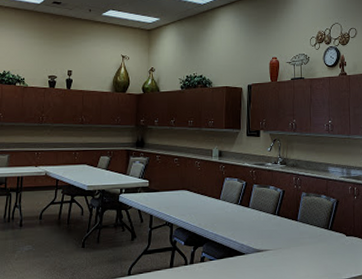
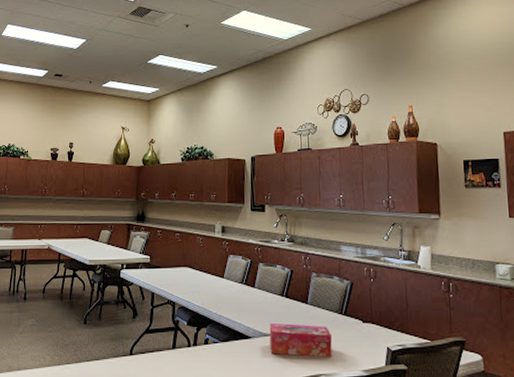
tissue box: none [262,239,319,269] -> present [269,322,332,357]

